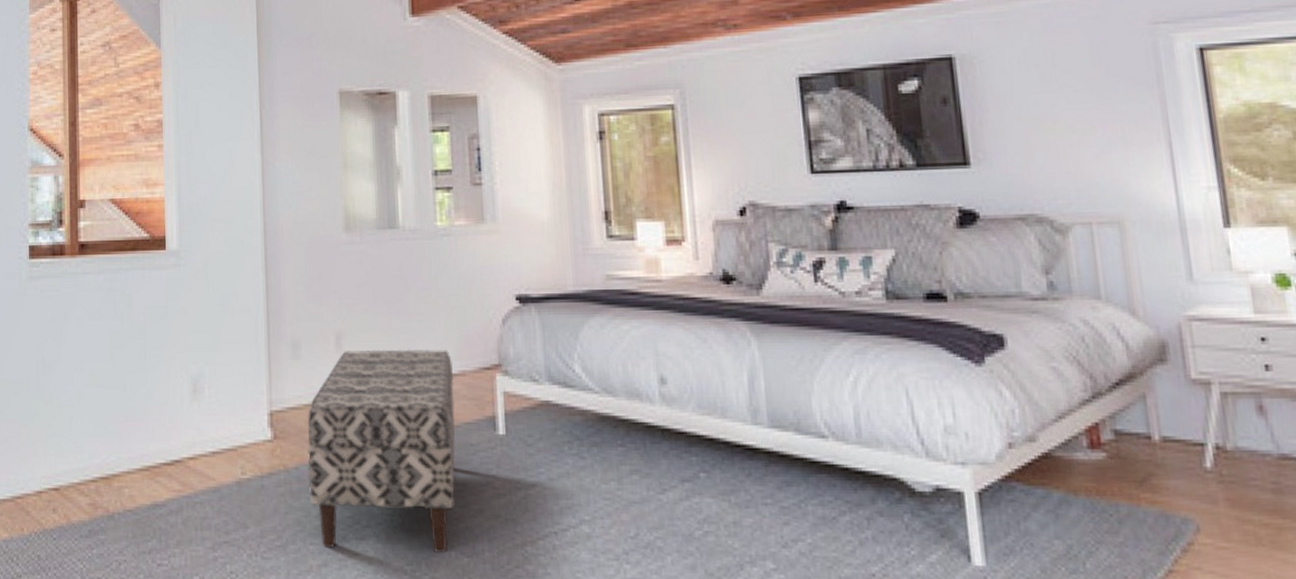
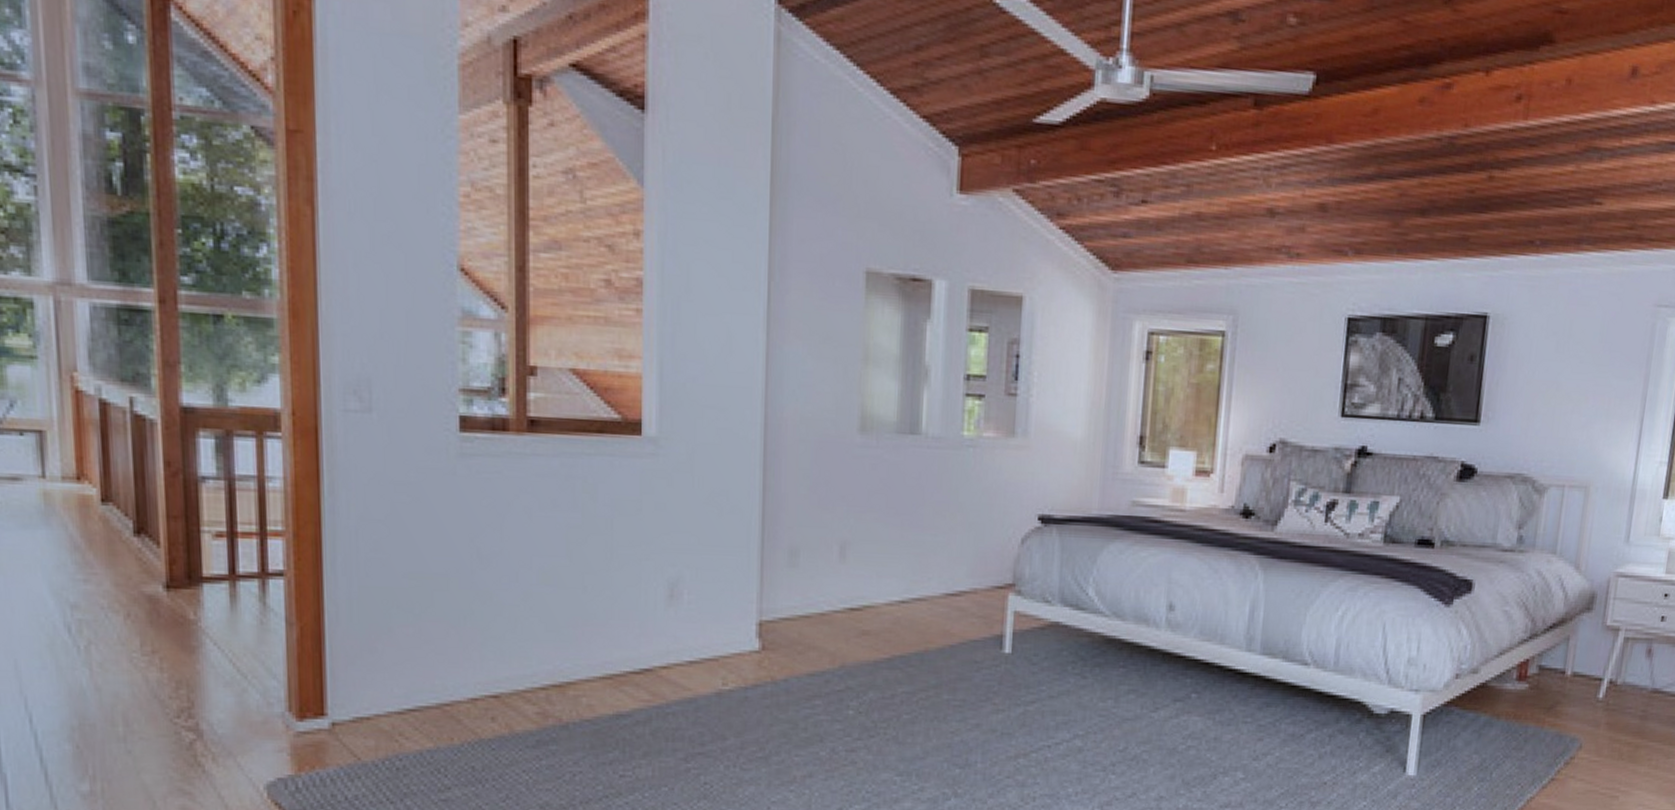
bench: present [307,349,456,553] -> none [797,562,965,764]

